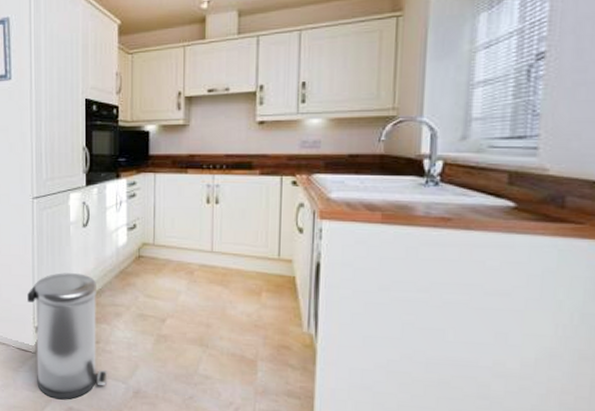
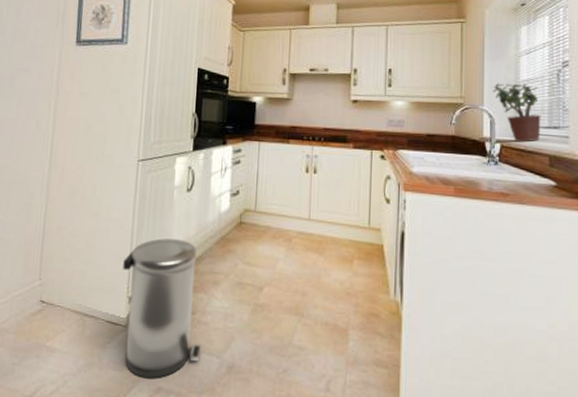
potted plant: none [436,86,501,158] -> present [493,82,541,142]

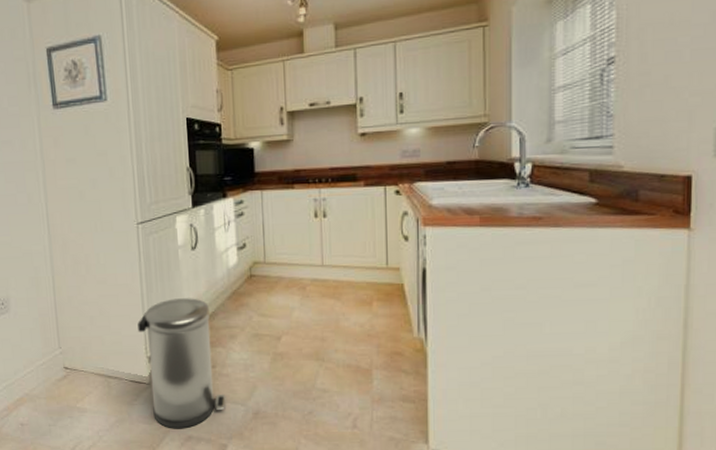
potted plant: present [493,82,541,142] -> none [522,91,580,159]

